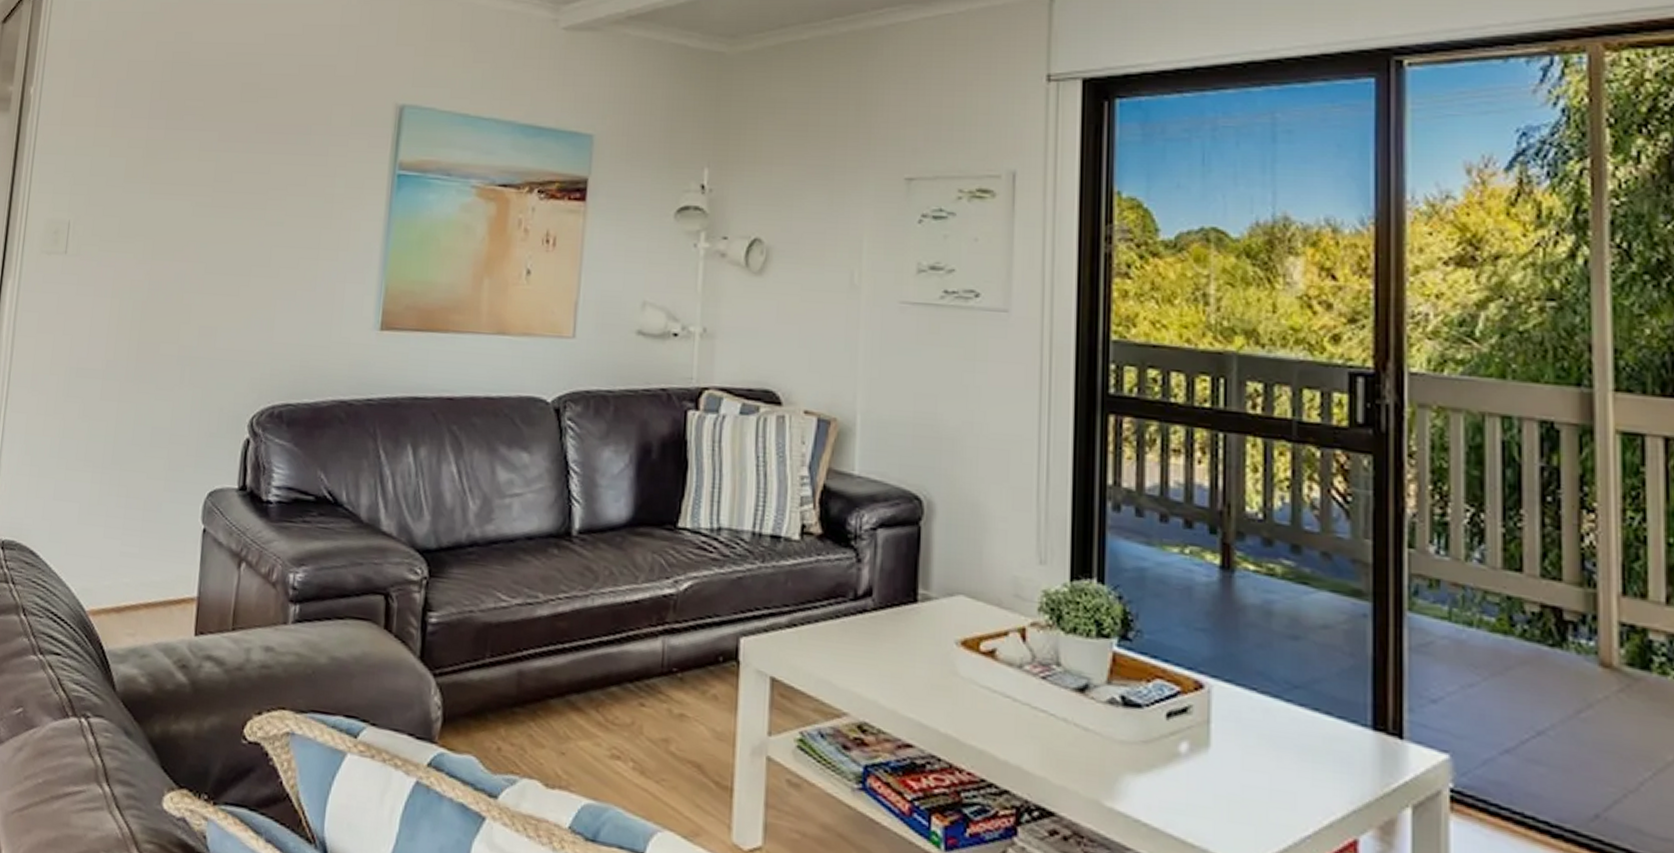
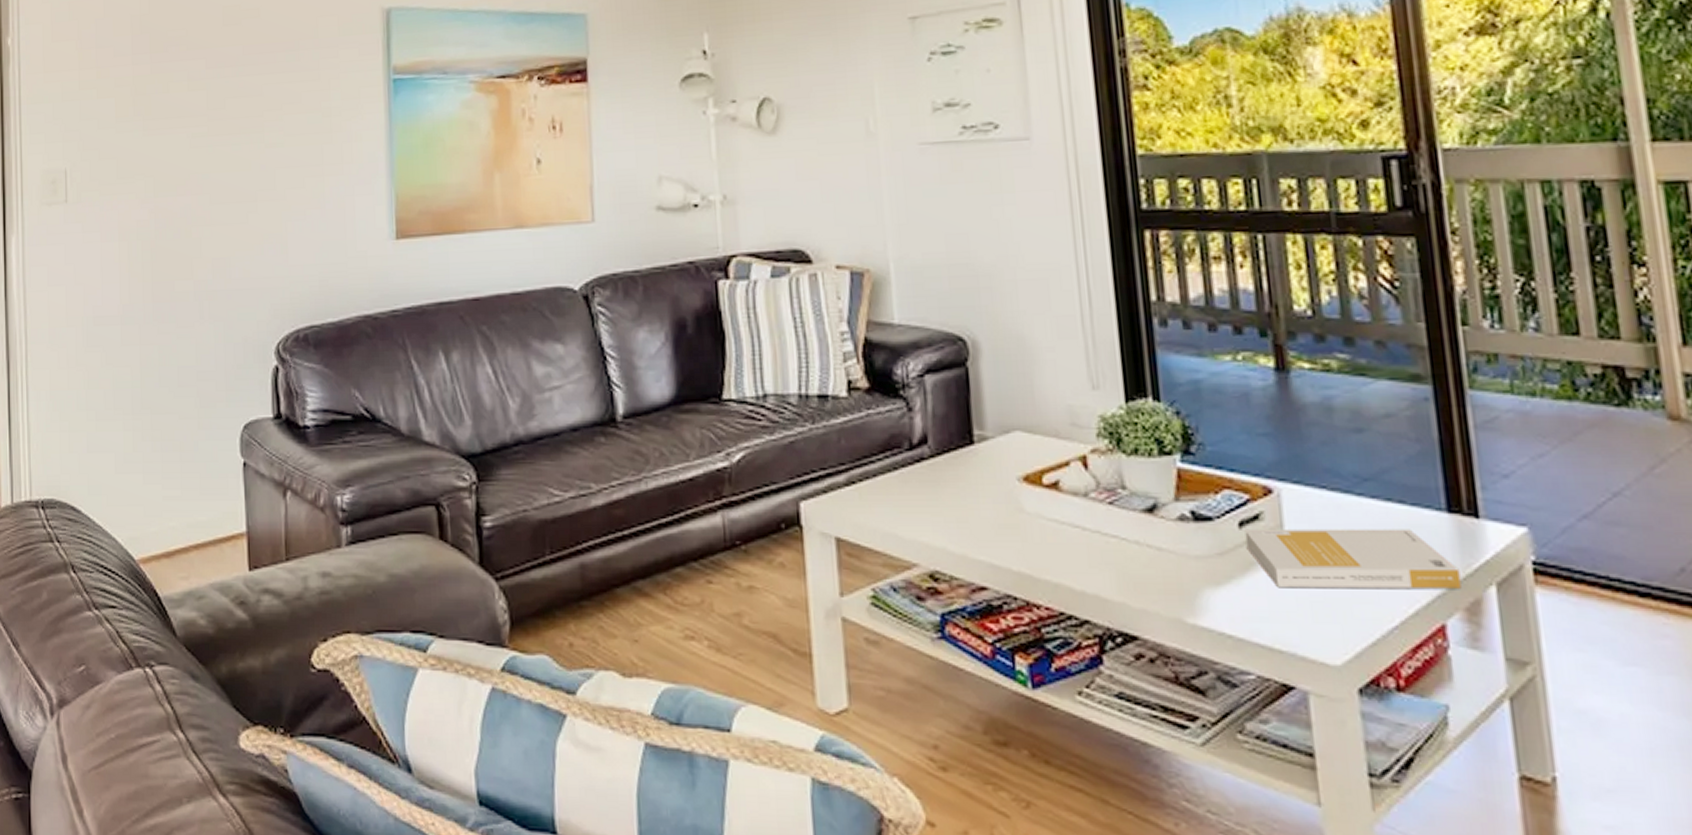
book: none [1171,720,1378,807] -> present [1244,528,1462,589]

